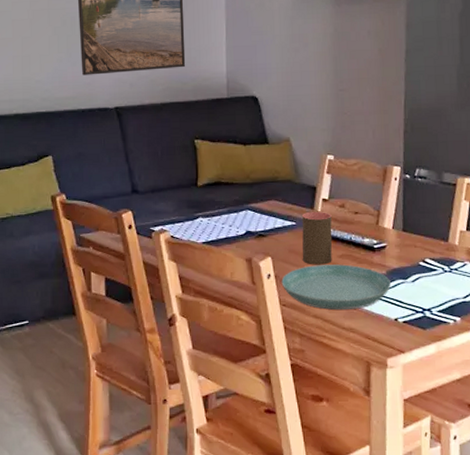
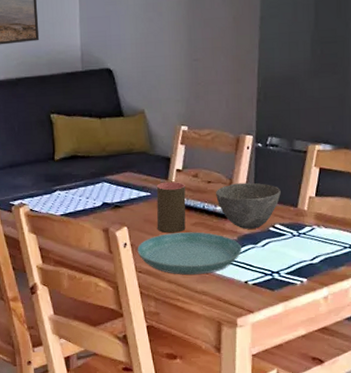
bowl: none [363,214,431,263] -> present [216,182,281,229]

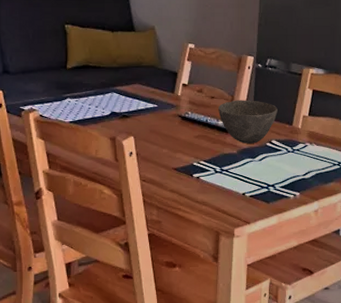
saucer: present [137,232,242,275] -> none [142,144,240,186]
cup: present [156,181,186,233] -> none [162,95,190,144]

